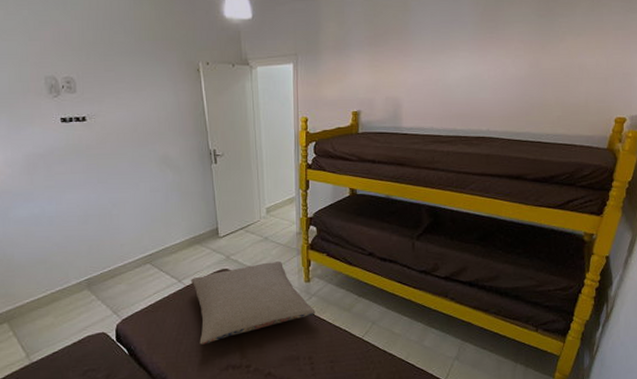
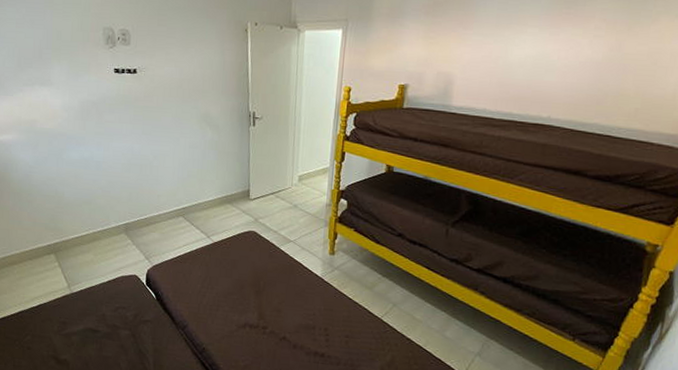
pillow: present [191,260,316,345] -> none [219,229,337,301]

